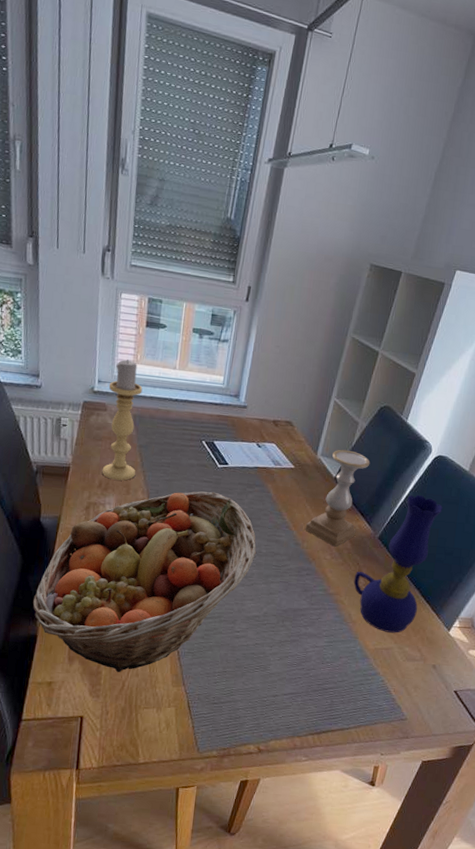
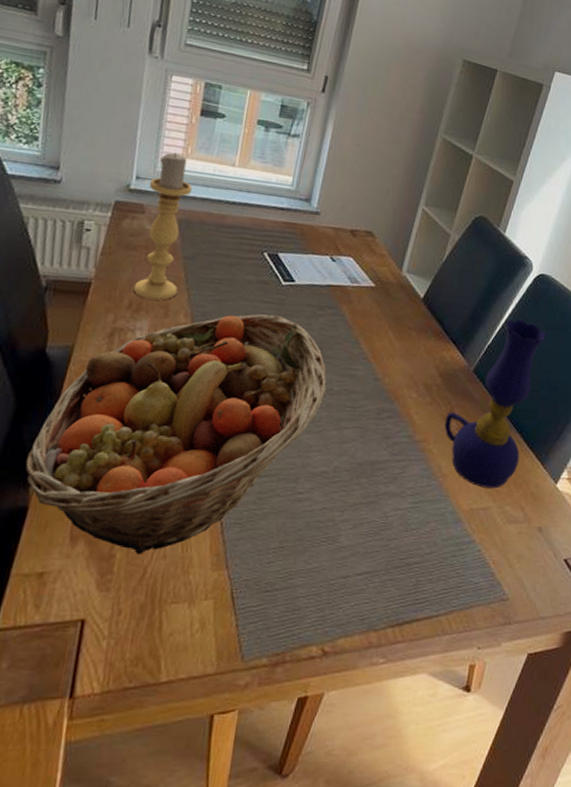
candle holder: present [305,449,370,547] -> none [386,265,464,383]

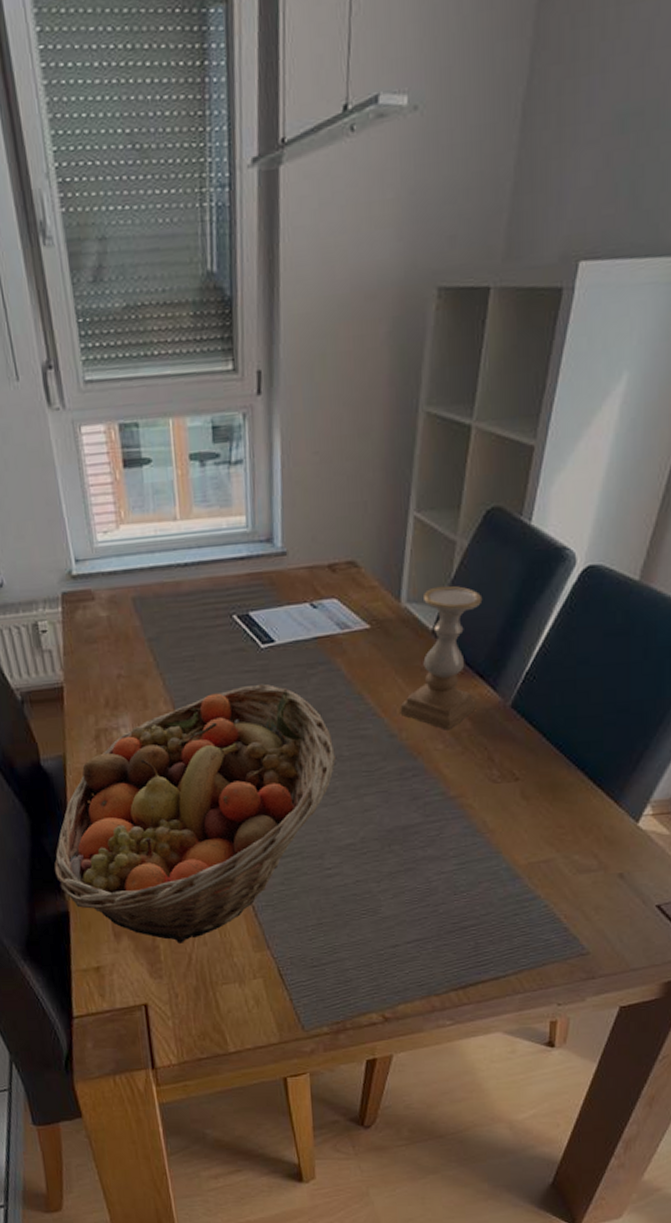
candle holder: present [133,153,193,300] -> none [90,521,150,693]
candle holder: none [386,265,464,383] -> present [400,585,483,730]
oil lamp: present [444,319,546,489] -> none [483,631,605,838]

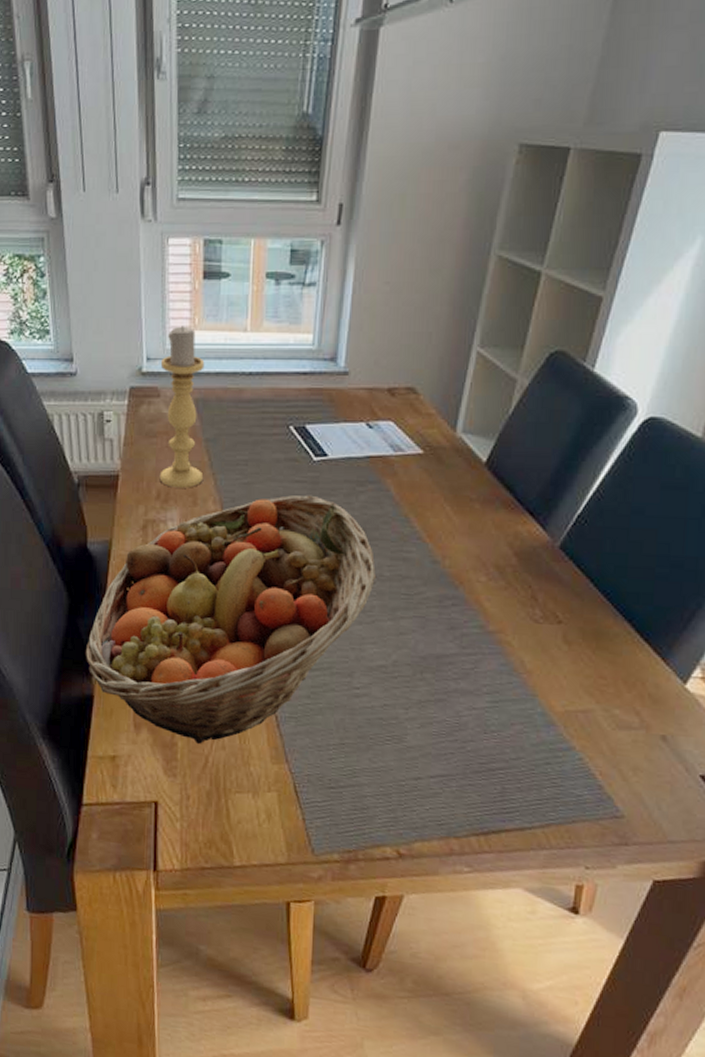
candle holder: none [90,521,150,693] -> present [159,326,205,488]
candle holder: present [400,585,483,730] -> none [445,421,539,564]

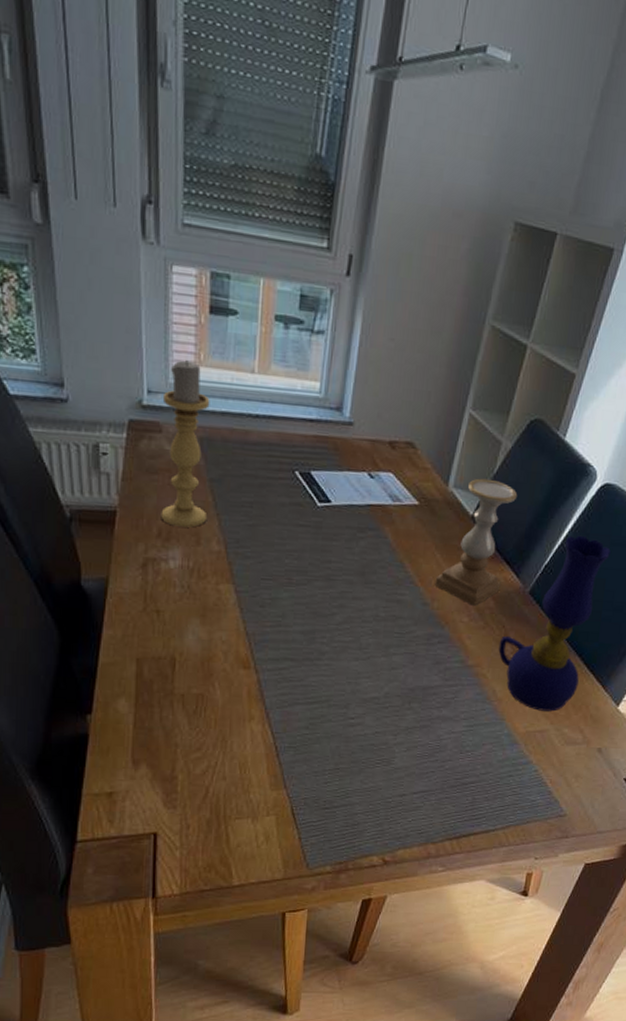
fruit basket: present [85,495,377,744] -> none [79,539,373,776]
candle holder: none [445,421,539,564] -> present [435,478,518,606]
oil lamp: none [525,479,662,688] -> present [498,535,611,712]

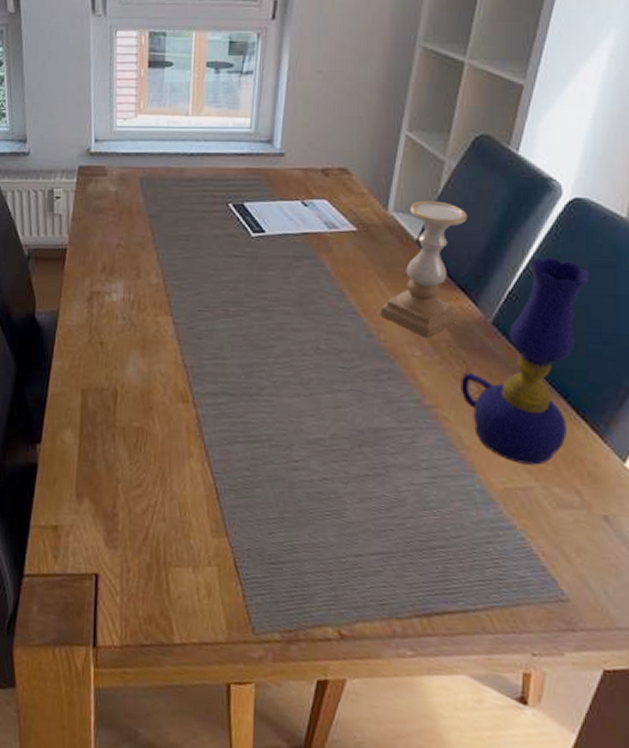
candle holder: present [161,360,210,528] -> none [105,110,149,262]

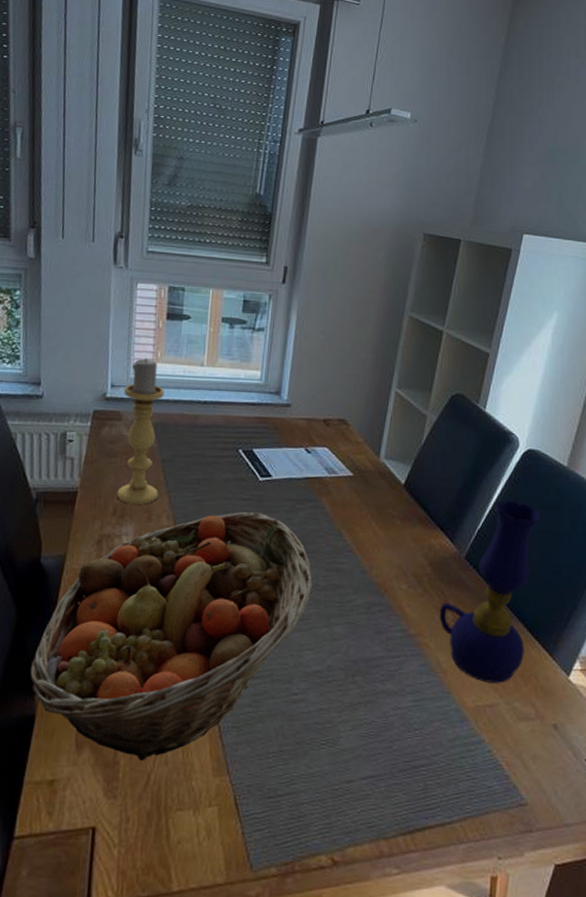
fruit basket: none [30,269,314,515] -> present [29,511,314,761]
candle holder: none [105,110,149,262] -> present [117,358,165,505]
candle holder: present [380,200,468,338] -> none [372,449,446,573]

